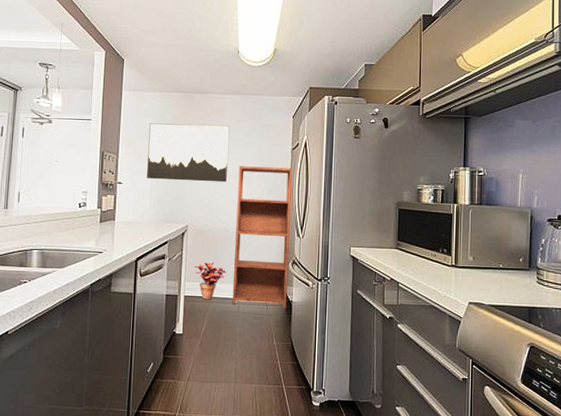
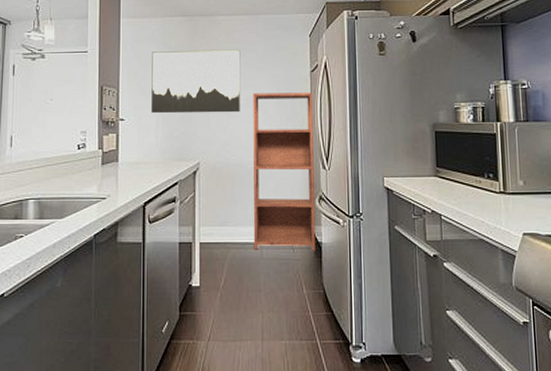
potted plant: present [195,262,226,300] -> none [210,203,245,246]

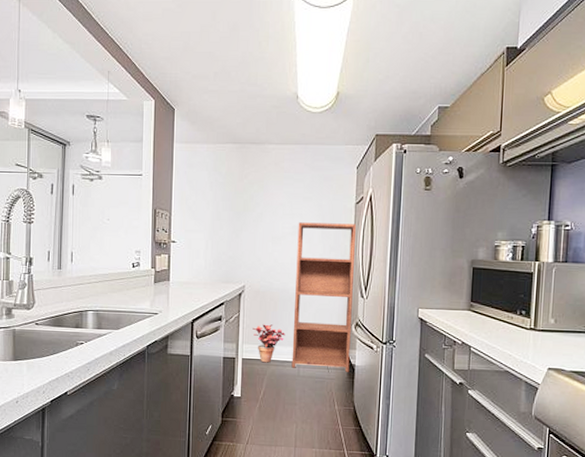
wall art: present [151,49,241,114] -> none [201,177,289,240]
potted plant: none [210,203,245,246] -> present [253,324,285,363]

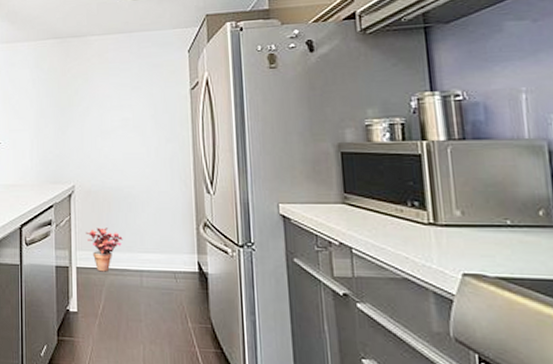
shelving unit: present [291,222,357,372] -> none [128,111,201,282]

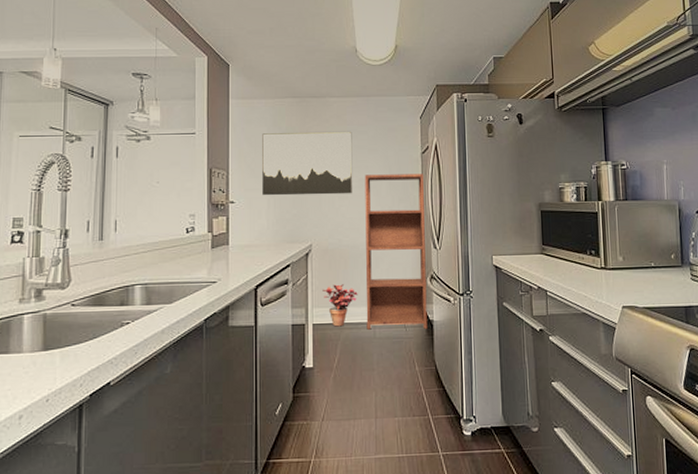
wall art: none [25,69,116,137] -> present [262,131,353,196]
shelving unit: none [128,111,201,282] -> present [365,174,428,330]

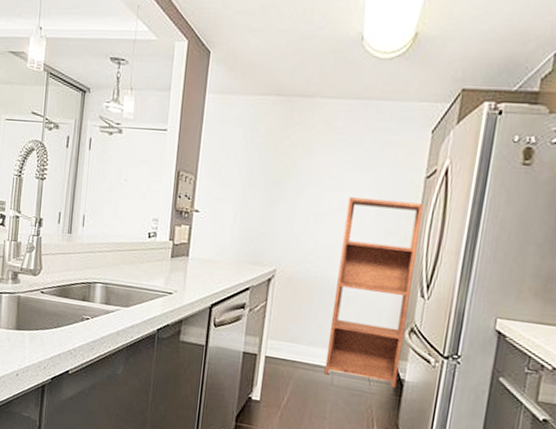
wall art: present [262,131,353,196] -> none [229,136,342,218]
potted plant: present [322,284,358,327] -> none [281,318,320,365]

